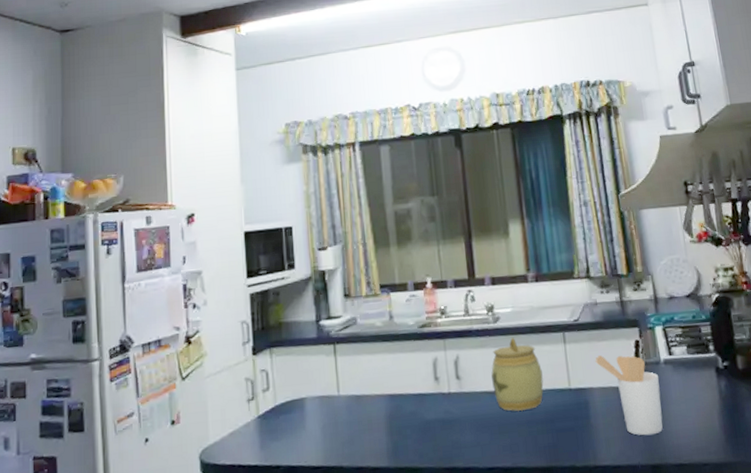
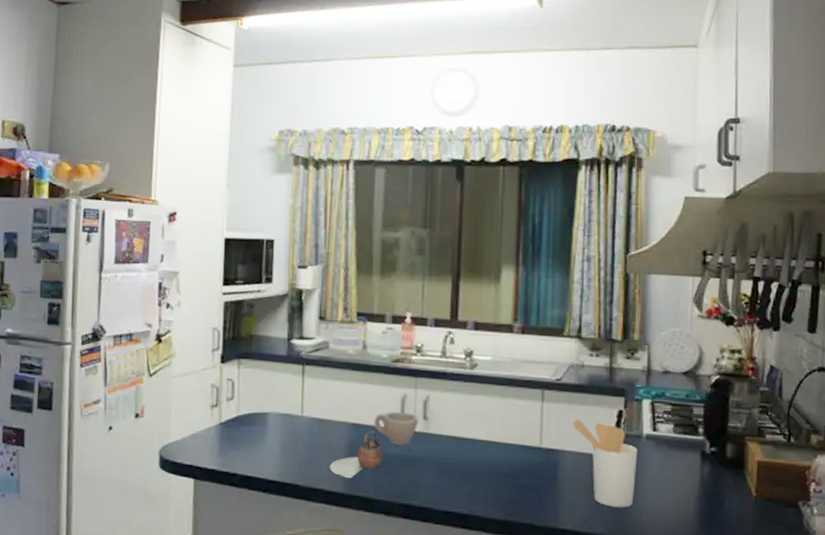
teapot: none [371,399,423,451] -> present [329,430,384,479]
cup: none [409,375,452,410] -> present [374,412,419,446]
jar: present [491,337,544,411] -> none [460,386,514,462]

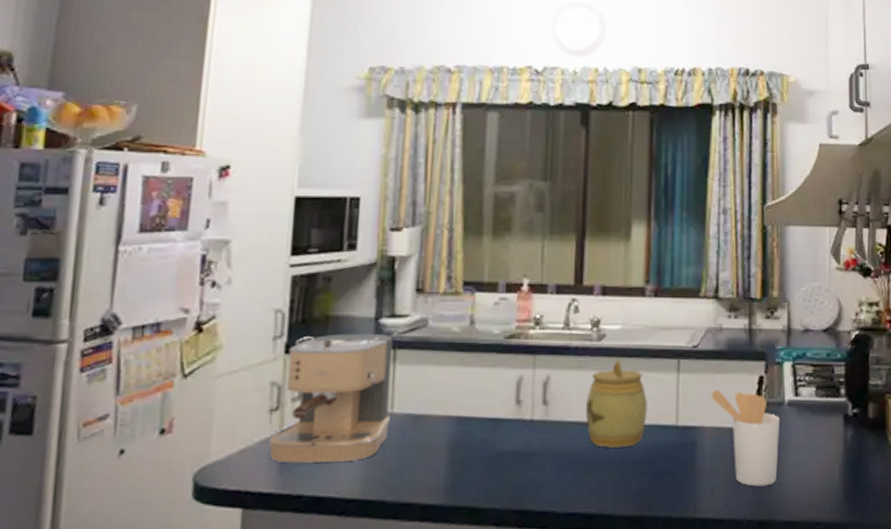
coffee maker: none [211,350,302,451] -> present [268,333,394,463]
teapot: present [329,430,384,479] -> none [426,423,494,486]
cup: present [374,412,419,446] -> none [483,398,537,439]
jar: none [460,386,514,462] -> present [586,359,647,448]

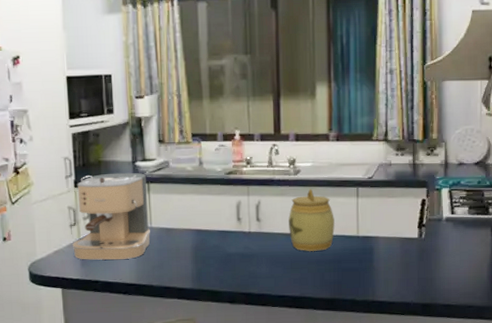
utensil holder: present [710,389,781,487] -> none [383,209,440,280]

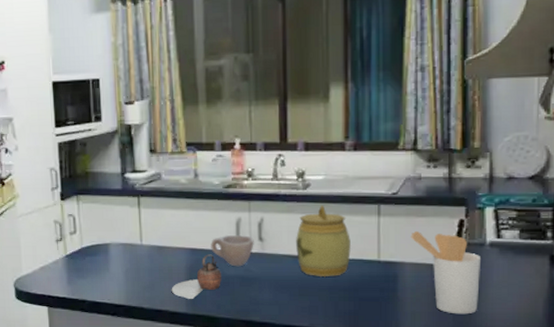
coffee maker: present [72,172,150,260] -> none [58,185,141,278]
teapot: none [178,234,225,276] -> present [171,254,222,300]
cup: none [214,216,252,245] -> present [211,235,254,267]
utensil holder: none [383,209,440,280] -> present [410,230,482,315]

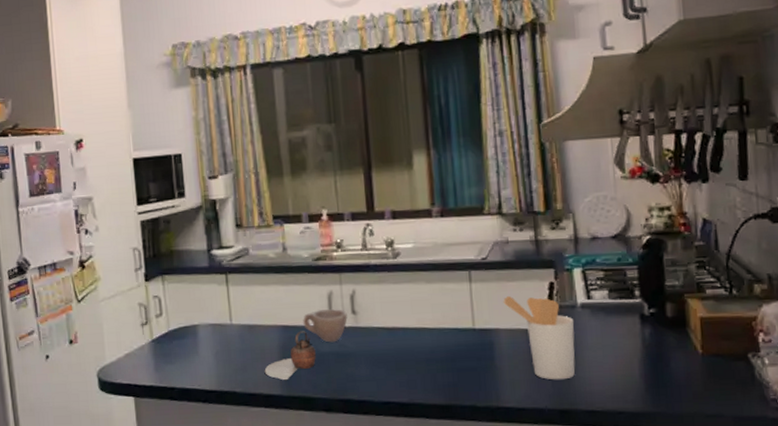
jar: present [296,205,351,276] -> none [389,273,445,348]

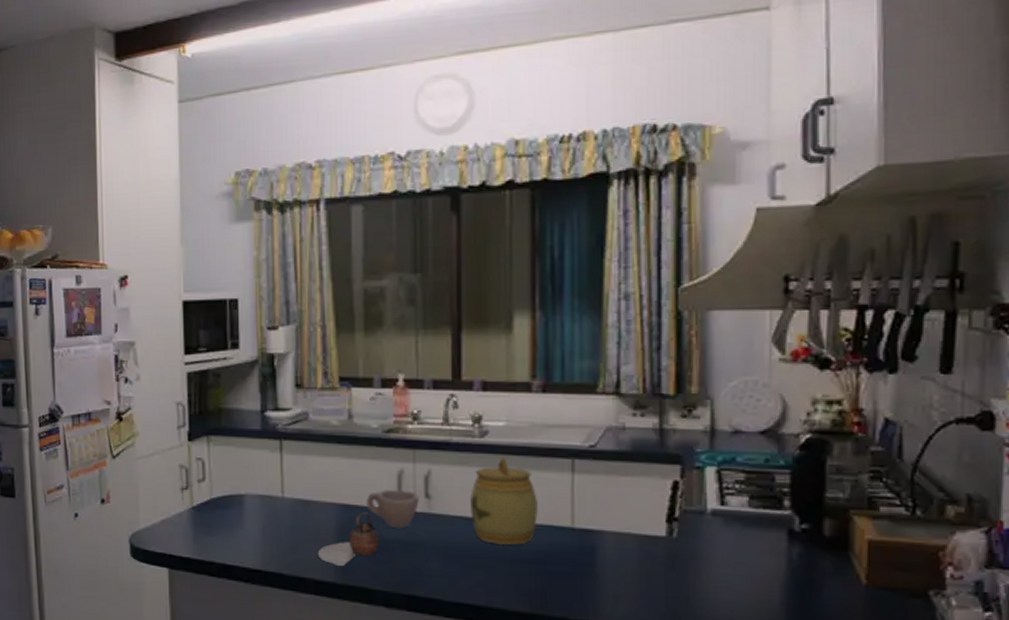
jar: none [389,273,445,348] -> present [471,457,538,545]
utensil holder: present [503,295,576,380] -> none [612,492,701,599]

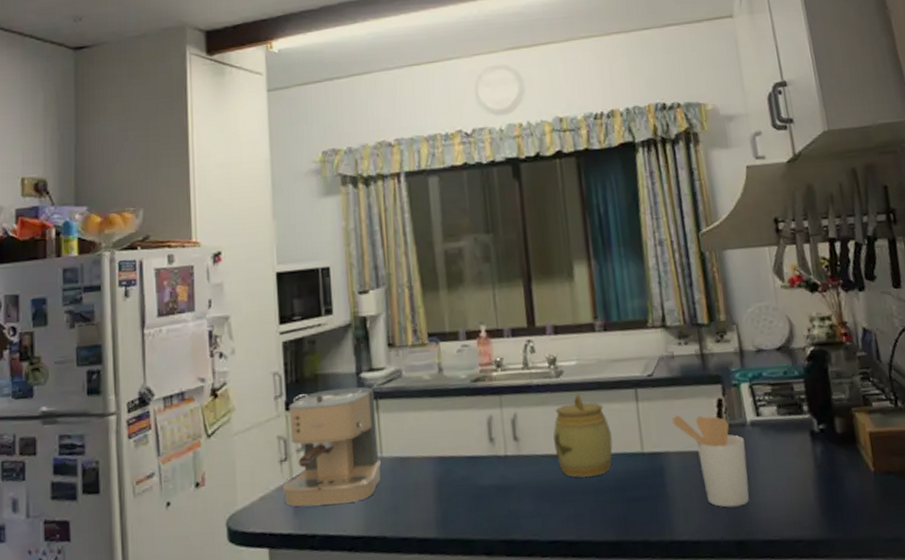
coffee maker: none [182,424,282,537] -> present [282,387,381,507]
teapot: present [317,512,380,567] -> none [418,462,476,521]
cup: present [366,490,419,529] -> none [460,435,509,475]
utensil holder: none [612,492,701,599] -> present [671,414,749,508]

